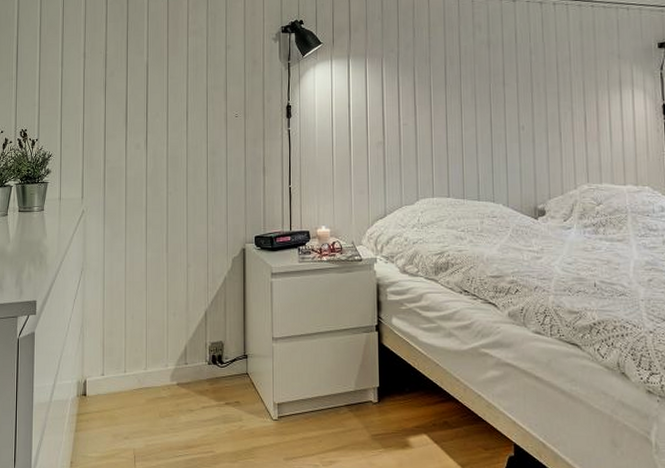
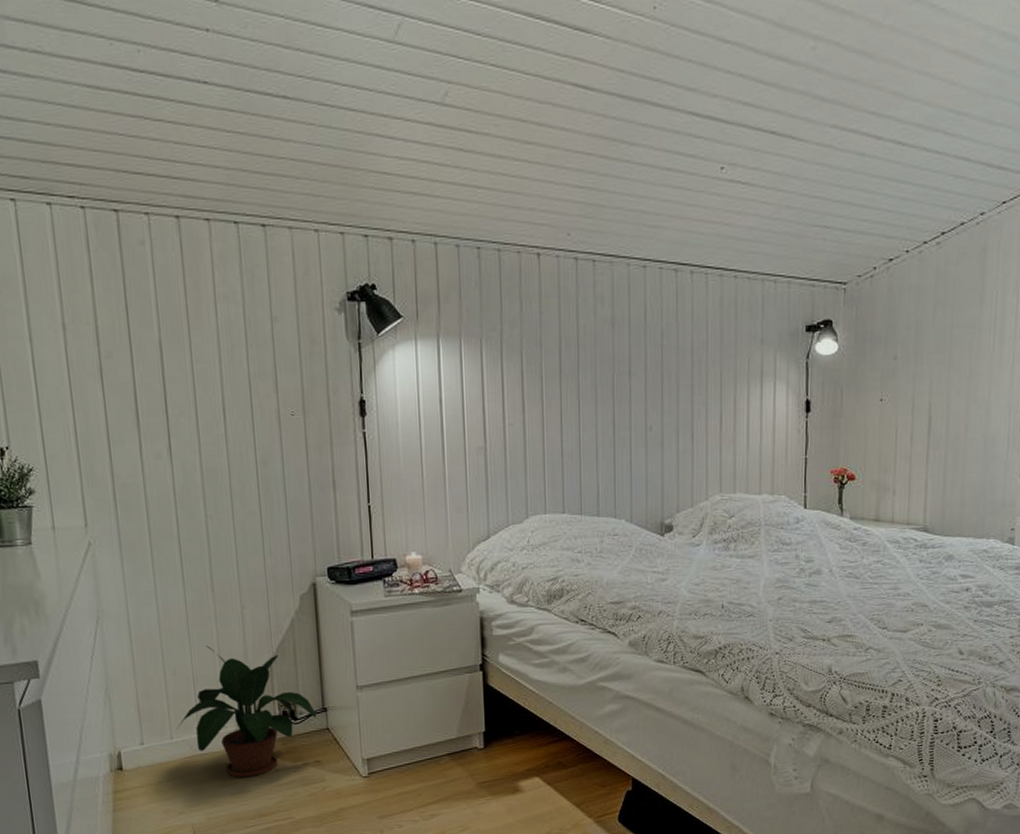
potted plant: none [130,296,239,411] -> present [177,645,317,777]

